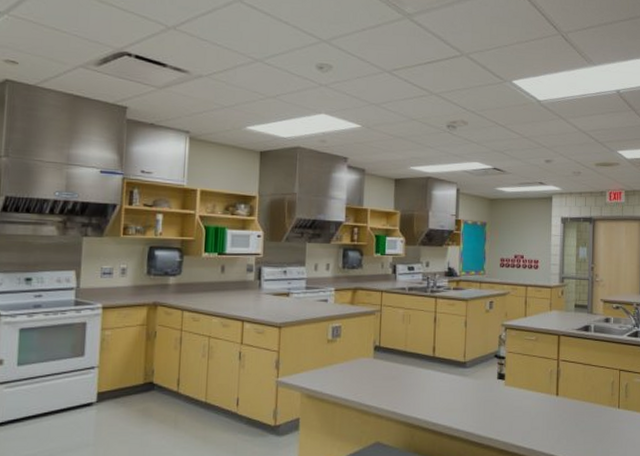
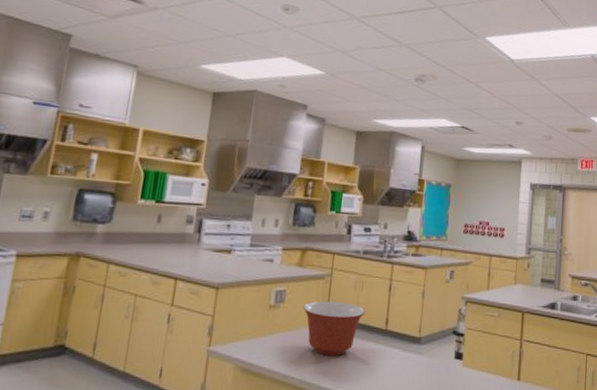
mixing bowl: none [357,334,414,381] -> present [303,301,366,356]

